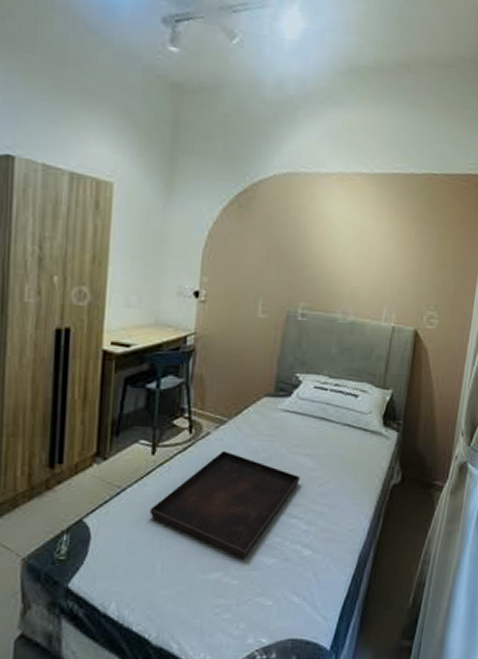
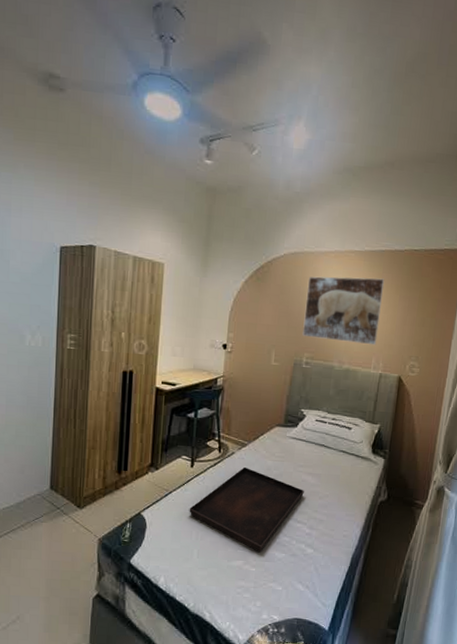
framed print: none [297,204,399,292] -> present [302,276,385,346]

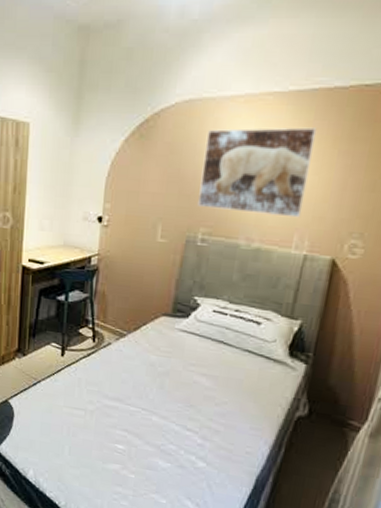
serving tray: present [189,466,304,553] -> none [59,360,196,459]

